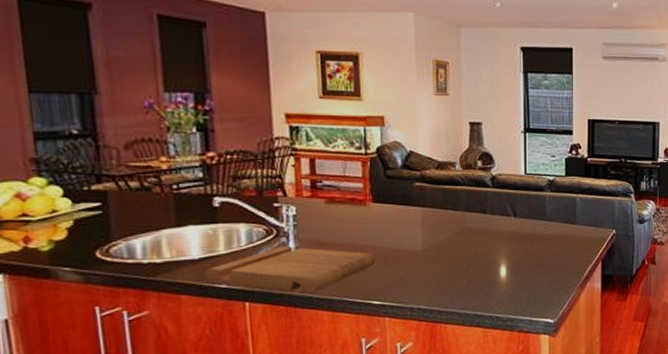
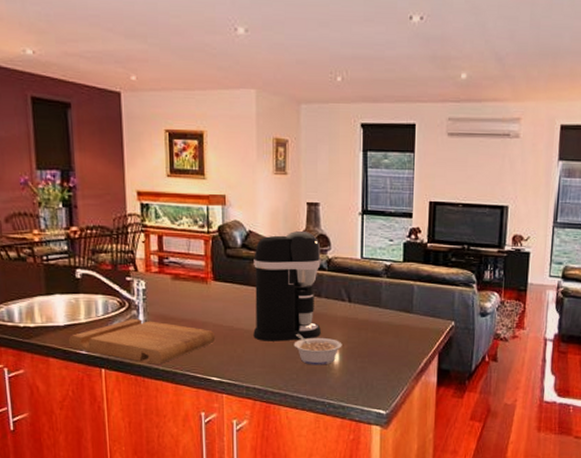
coffee maker: none [415,149,487,261] -> present [253,230,321,341]
legume: none [459,250,509,281] -> present [294,333,342,365]

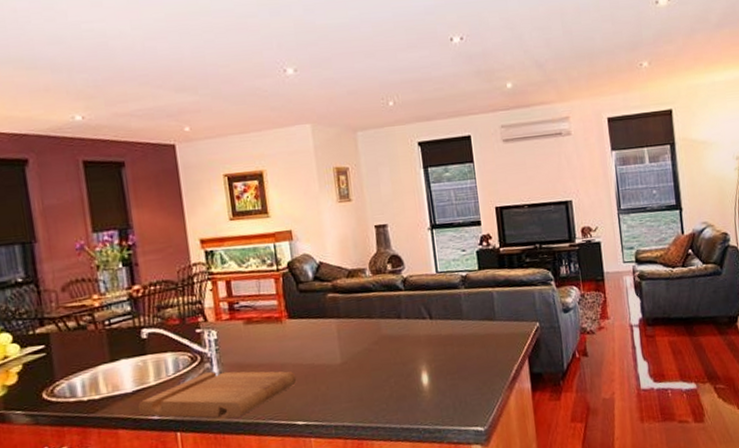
coffee maker: present [253,230,321,341] -> none [327,254,406,374]
legume: present [294,333,342,365] -> none [379,359,430,391]

